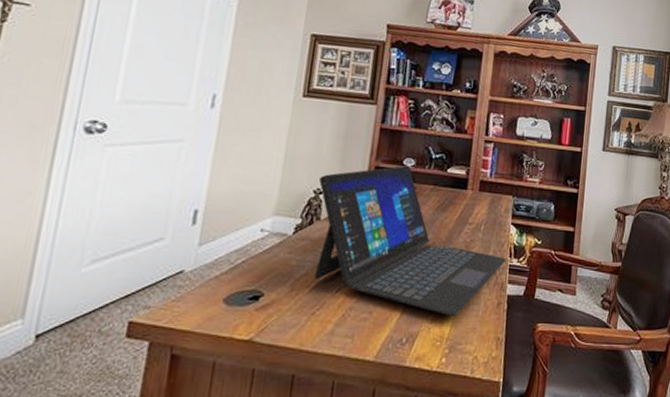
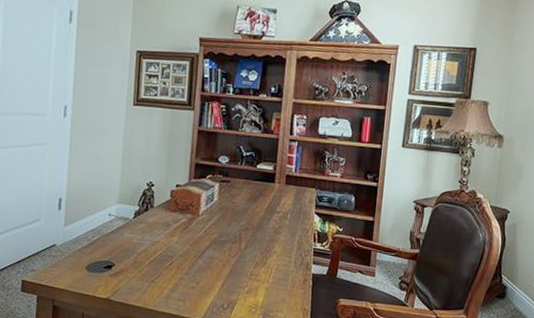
laptop: present [314,165,506,316] -> none [151,162,311,289]

